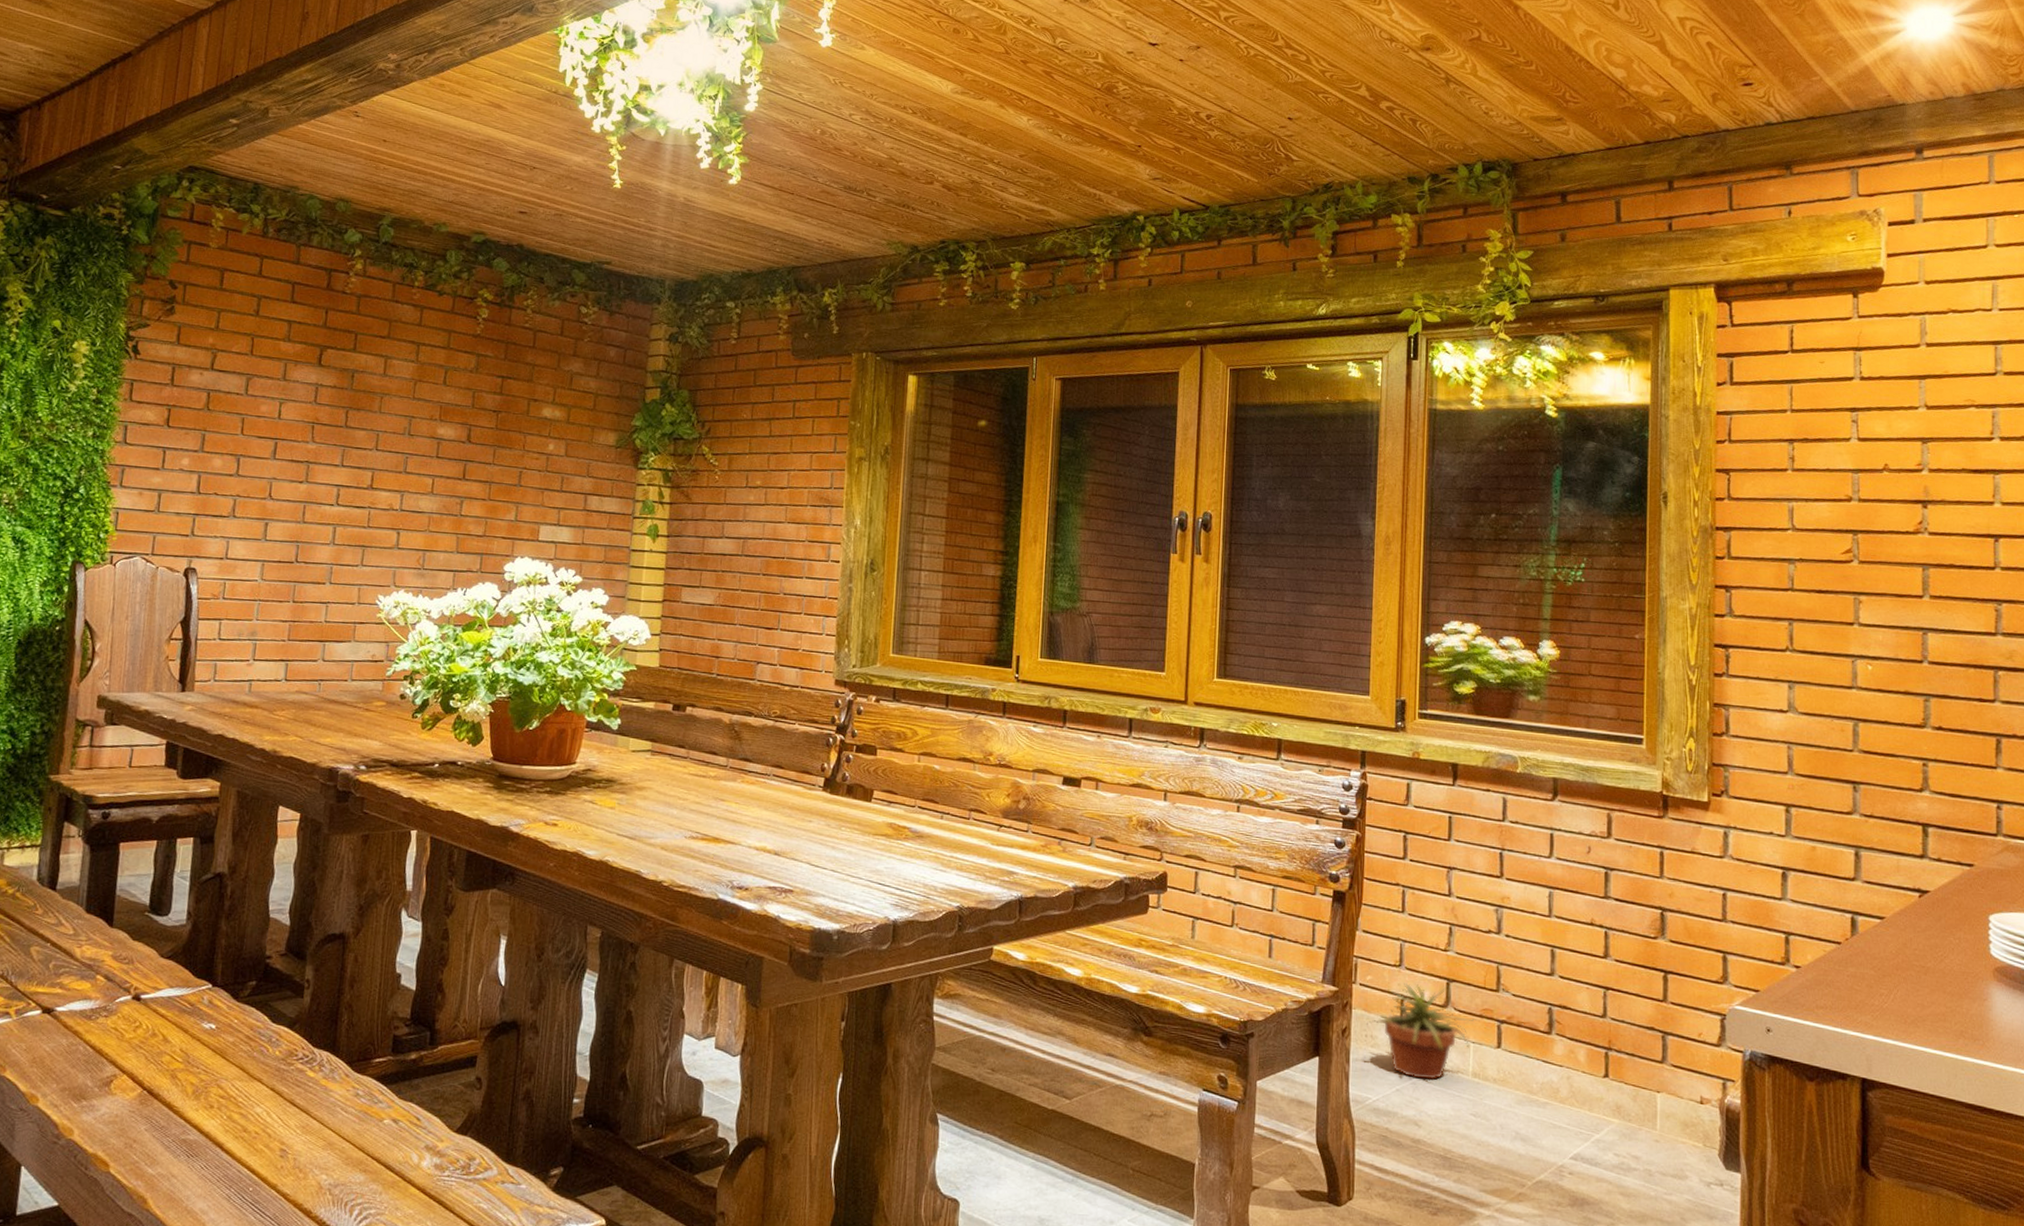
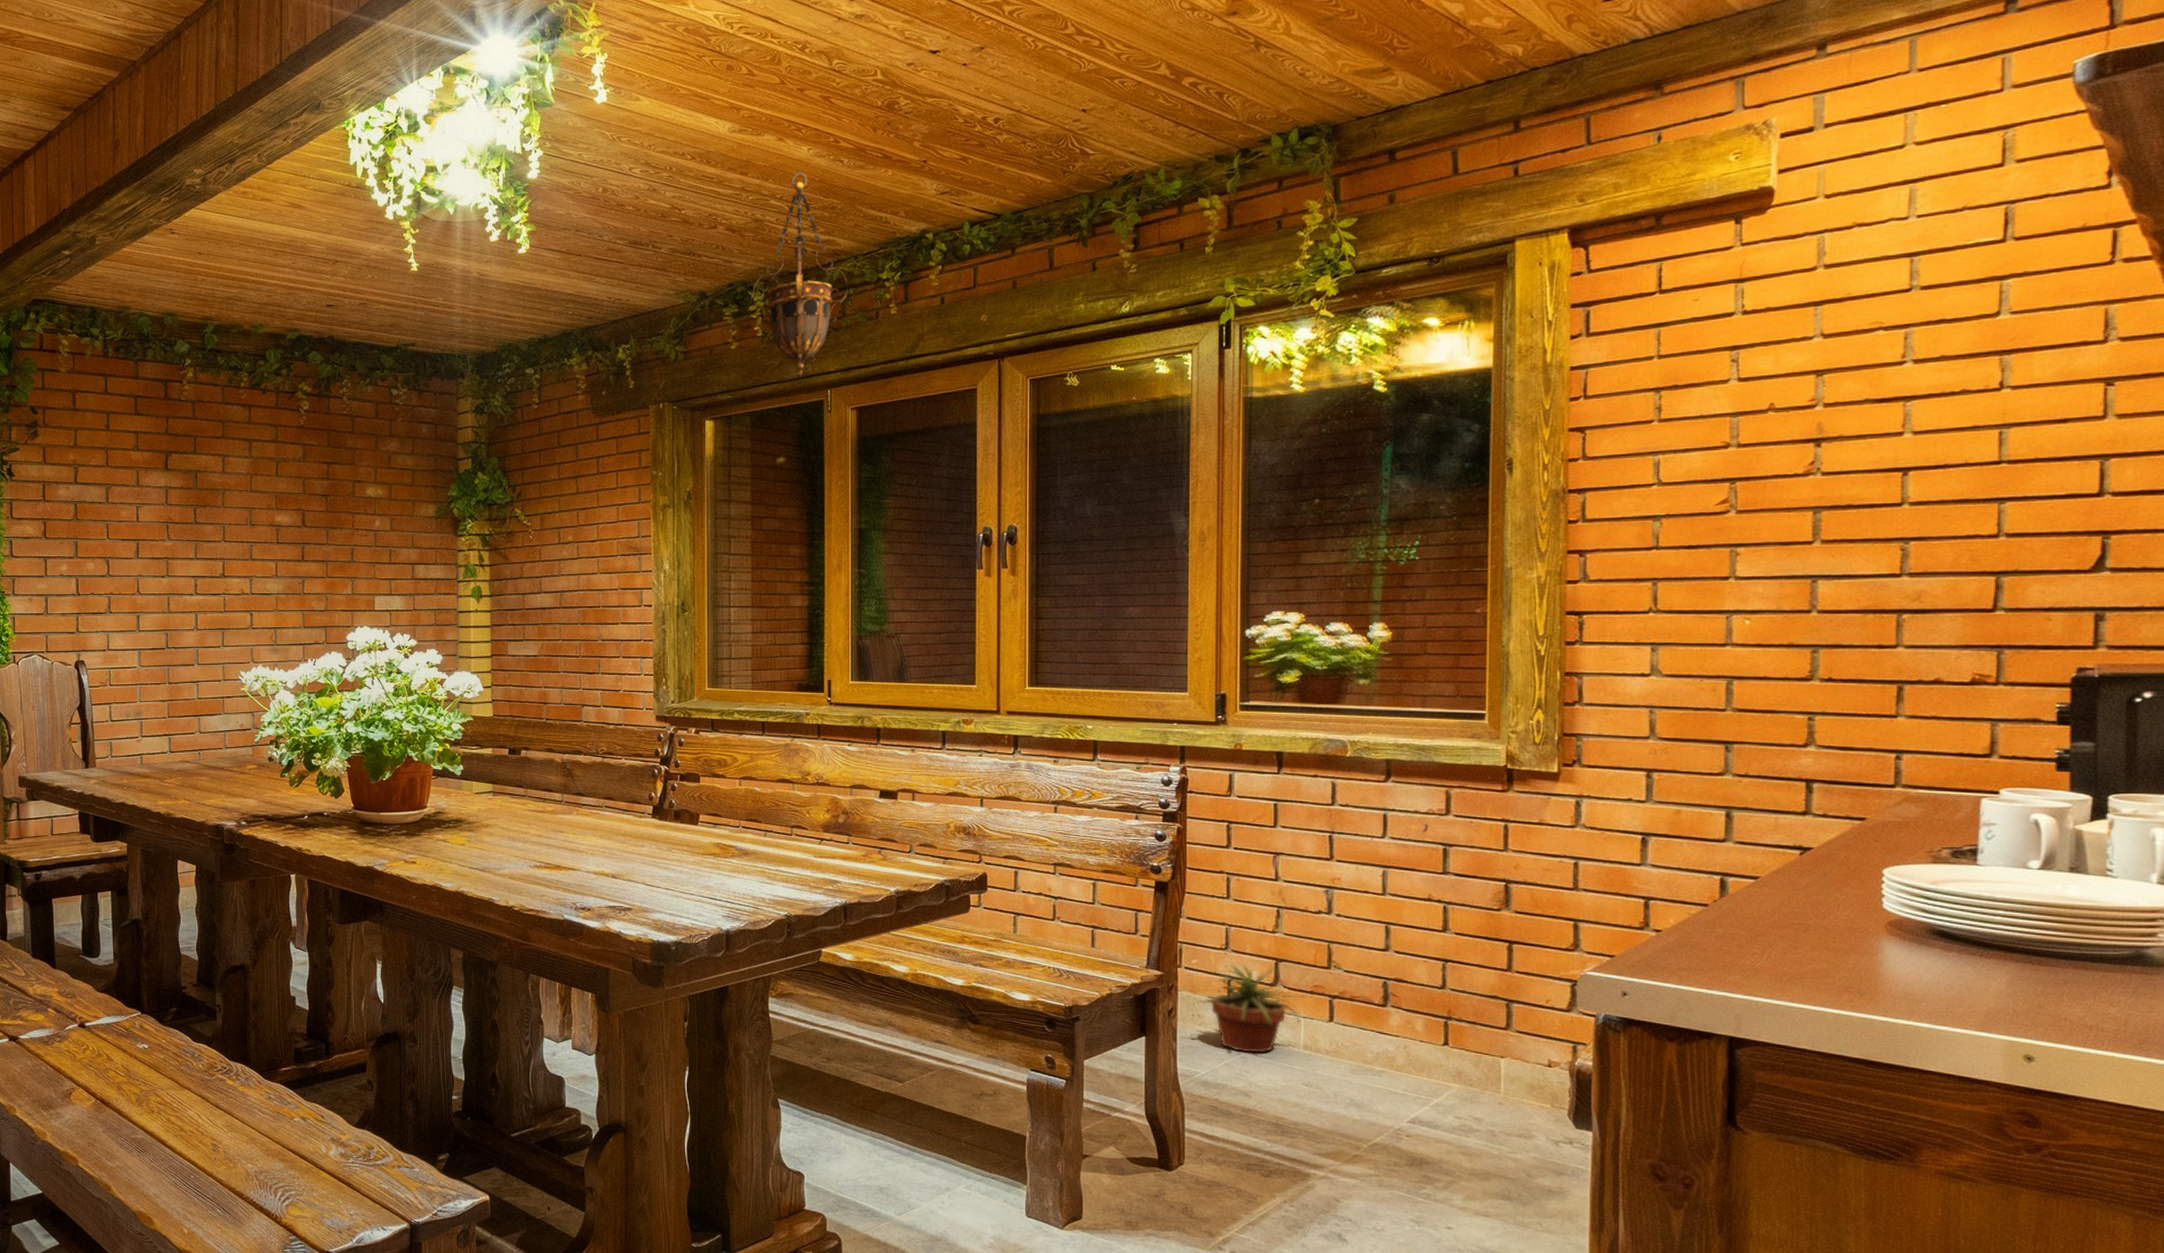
hanging lantern: none [964,141,1059,341] -> present [752,173,848,376]

